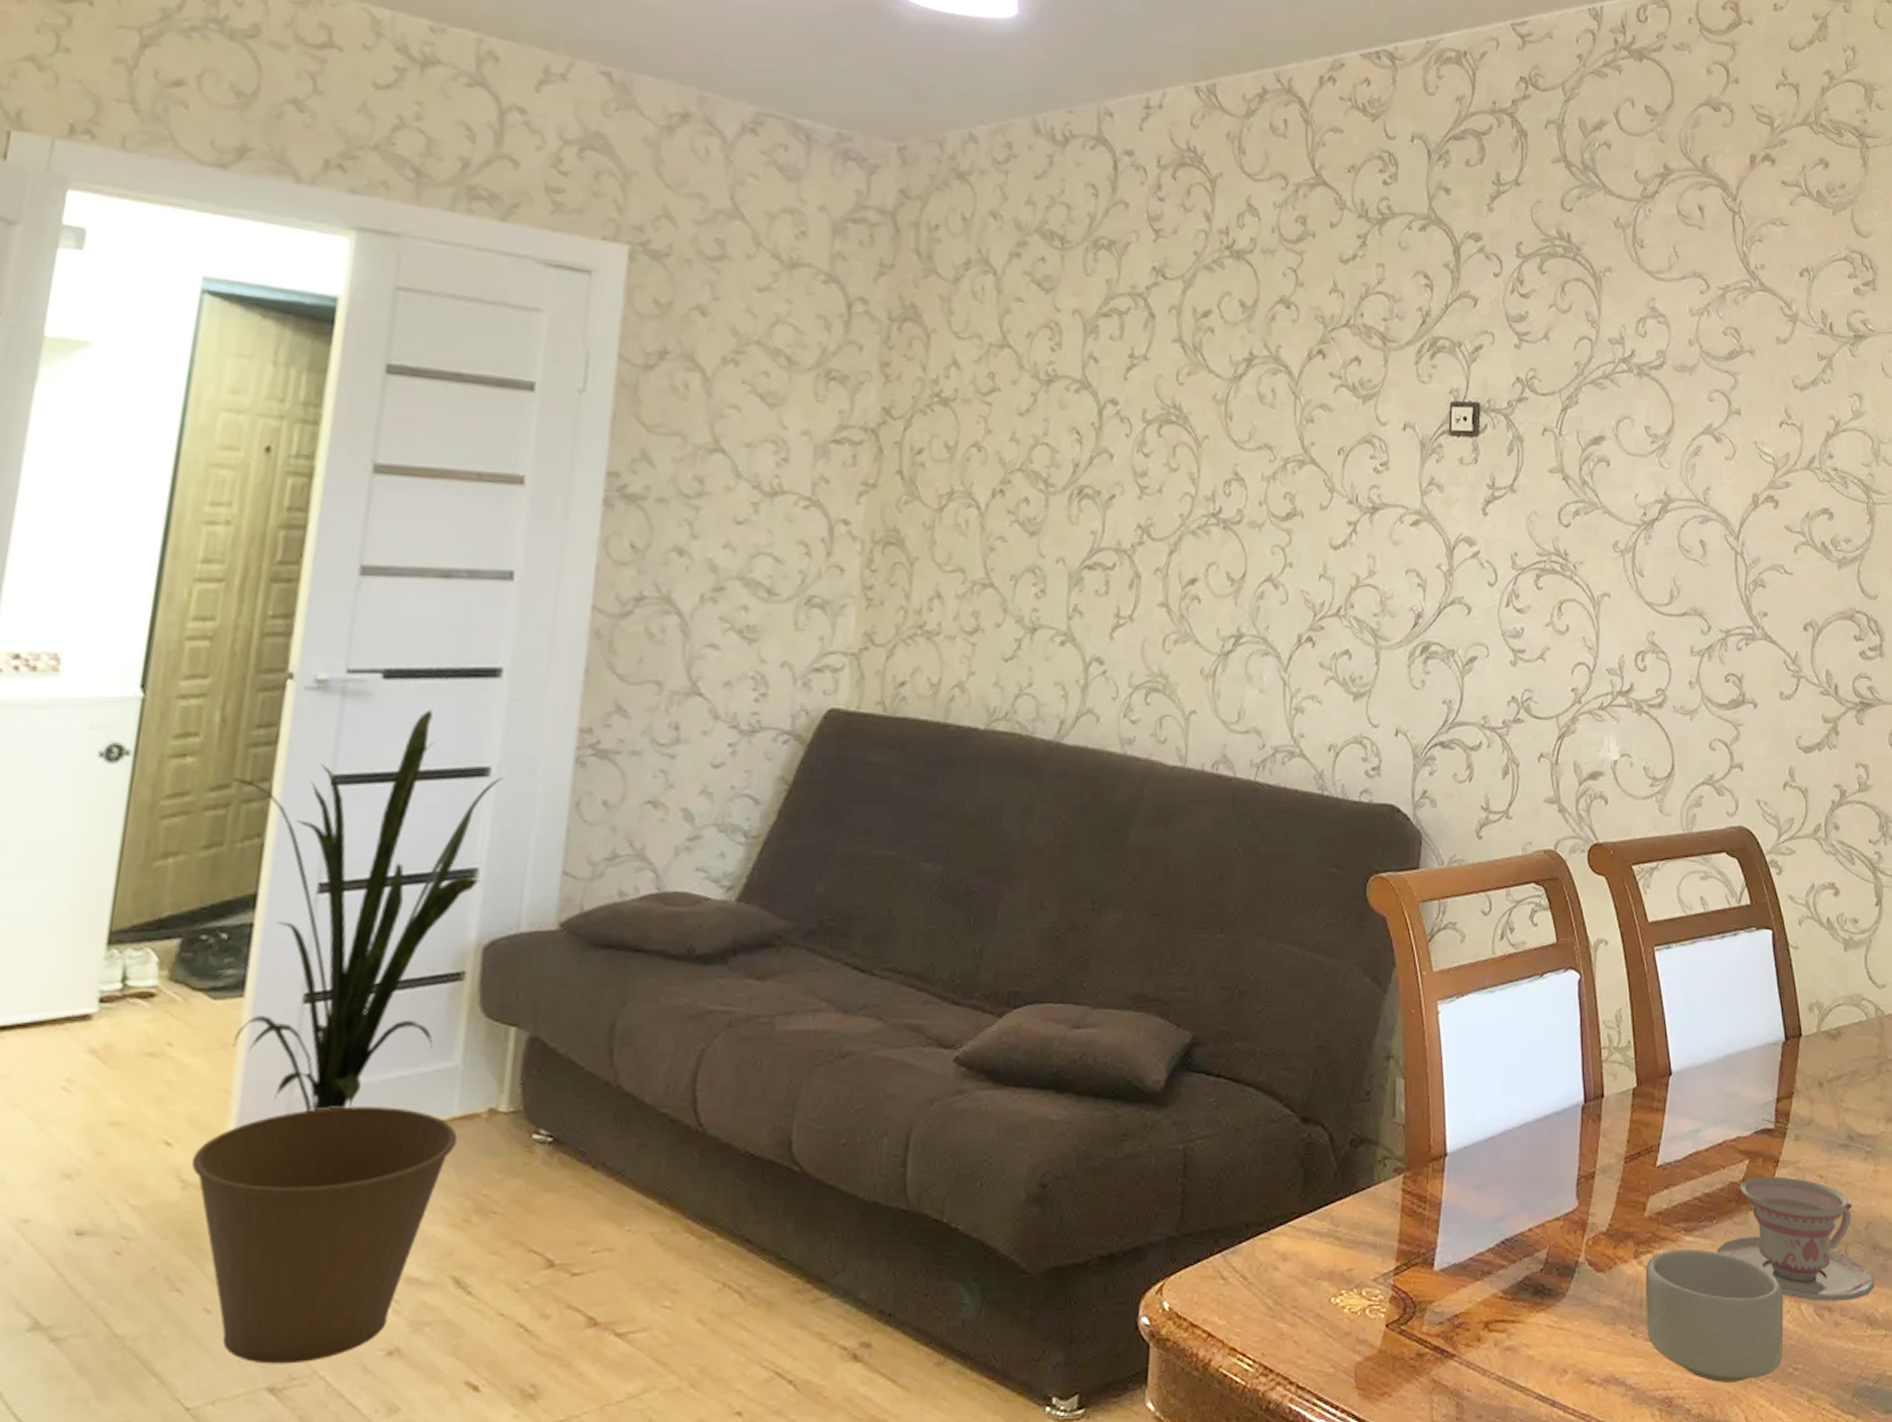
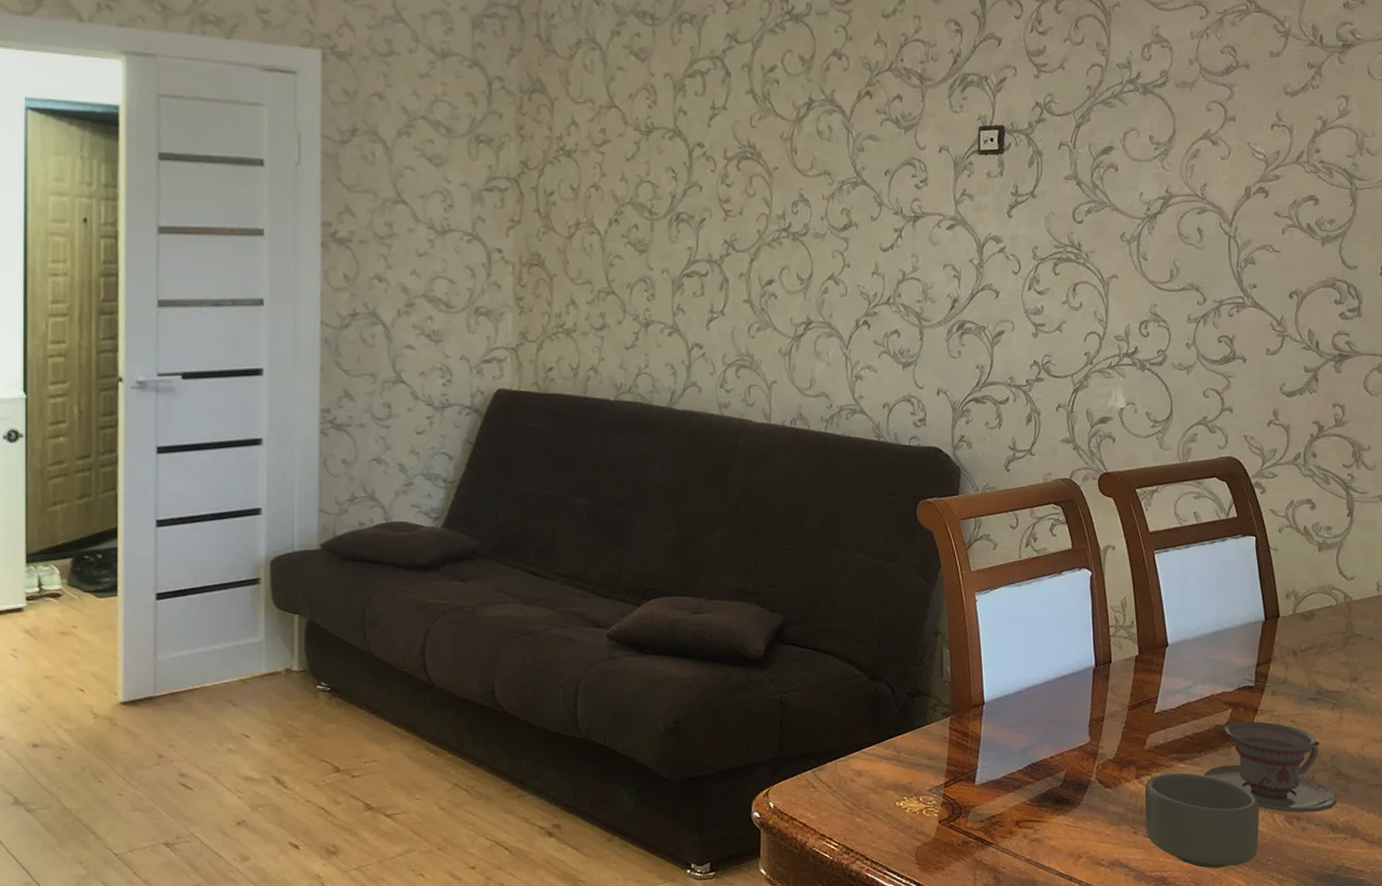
basket: present [191,1106,458,1365] -> none [98,667,267,829]
house plant: present [231,709,505,1111] -> none [91,399,272,670]

